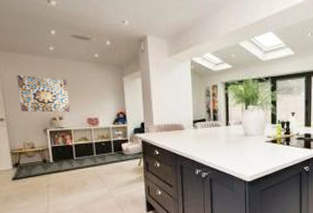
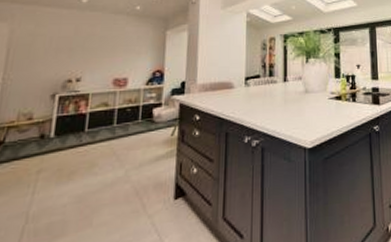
wall art: present [17,74,70,113] -> none [26,29,96,73]

